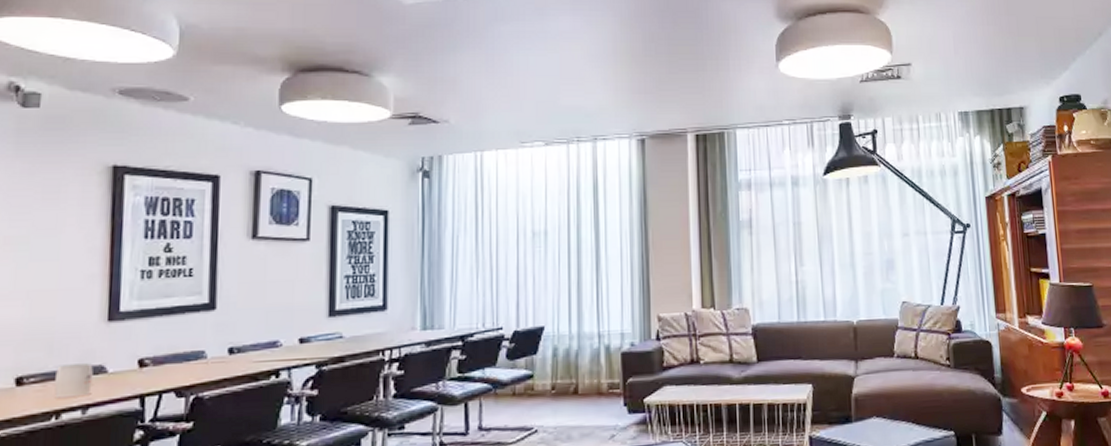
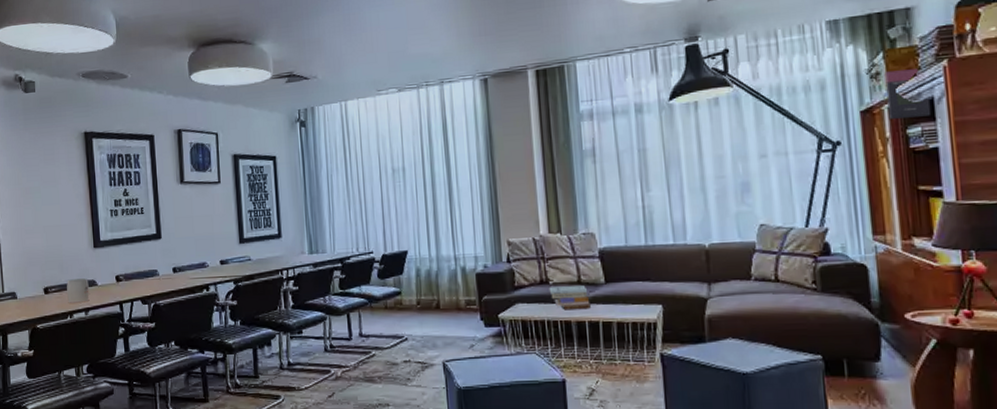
books: none [699,365,742,392] -> present [548,285,591,310]
book: none [1004,162,1040,206] -> present [884,69,932,119]

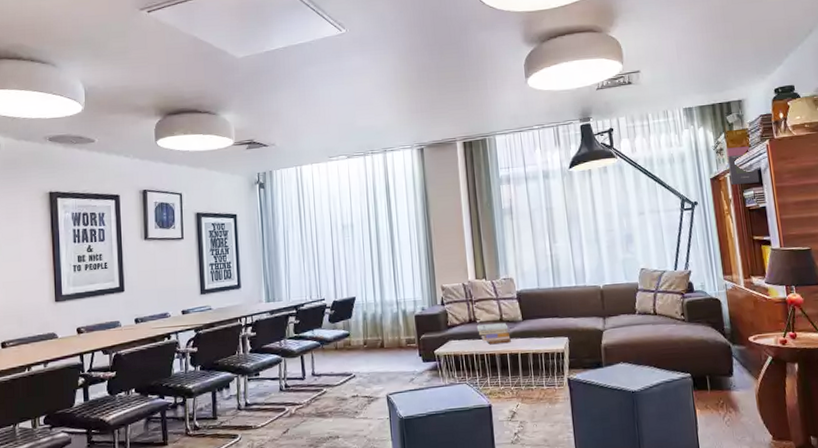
mug: present [67,278,90,303] -> none [26,332,49,357]

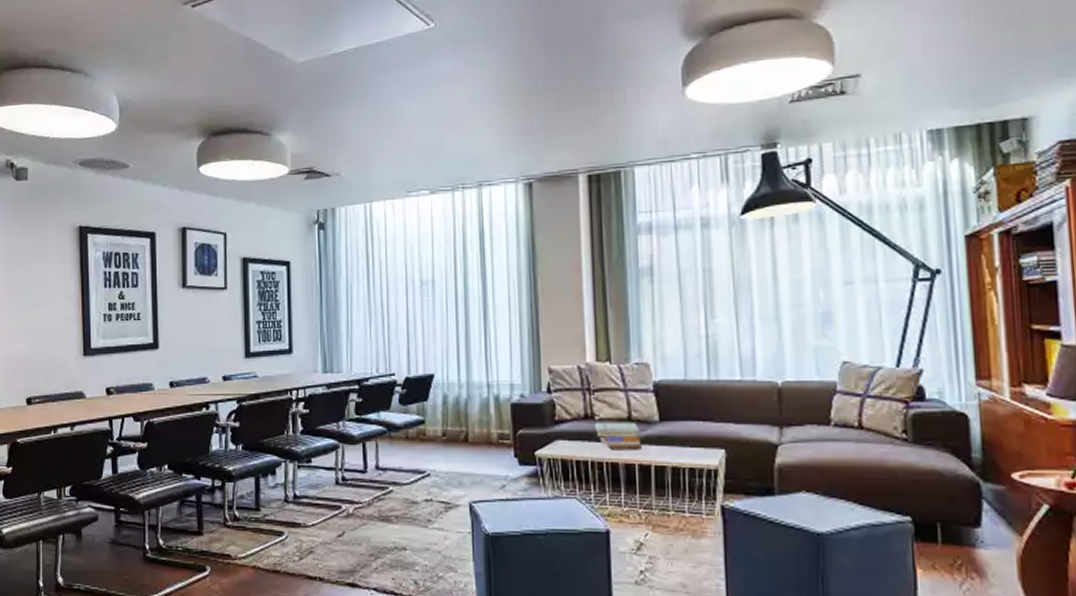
book: present [726,146,760,185] -> none [995,189,1050,246]

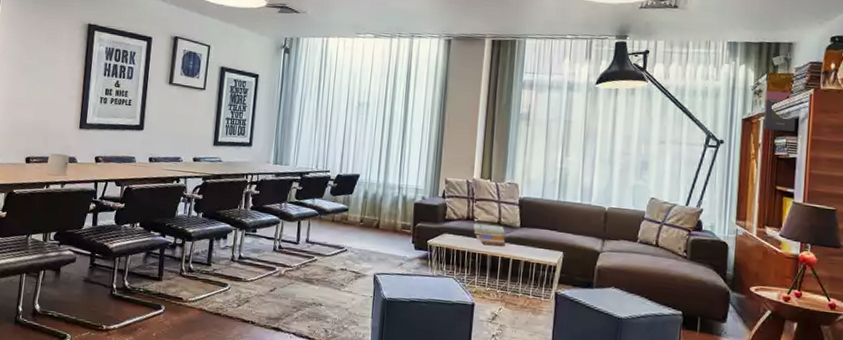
mug: none [52,389,76,416] -> present [46,153,69,176]
book: none [995,189,1050,246] -> present [763,90,796,132]

